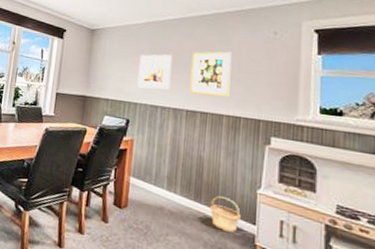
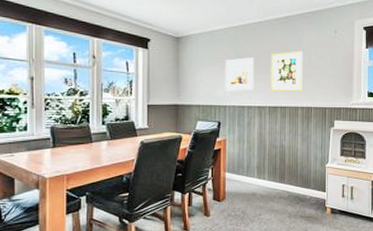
basket: present [209,196,241,233] -> none [291,175,315,201]

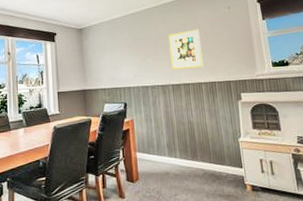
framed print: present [225,57,255,91] -> none [125,40,156,73]

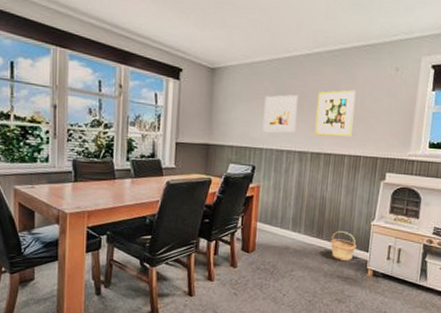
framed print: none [125,40,156,73] -> present [262,95,299,133]
basket: none [205,151,230,179] -> present [330,231,357,261]

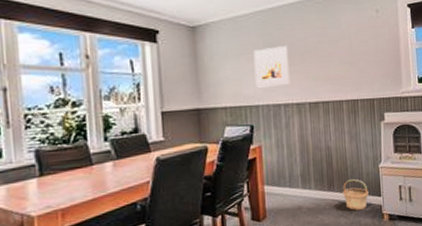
wall art: present [314,89,356,137] -> none [307,34,346,84]

